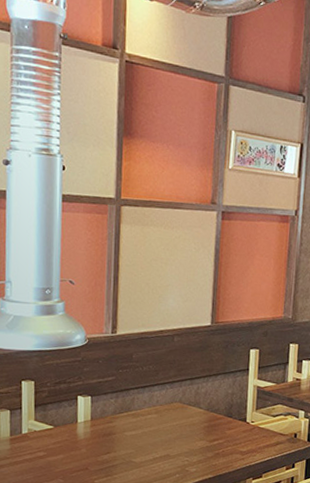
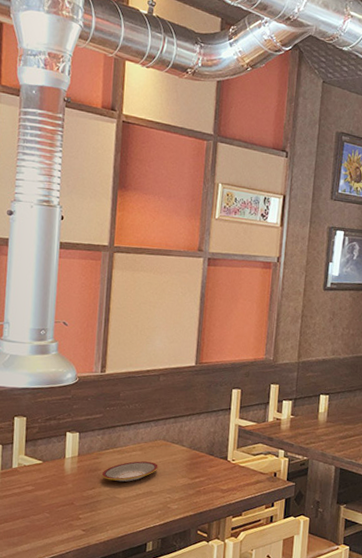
plate: none [116,424,175,446] -> present [101,461,158,482]

